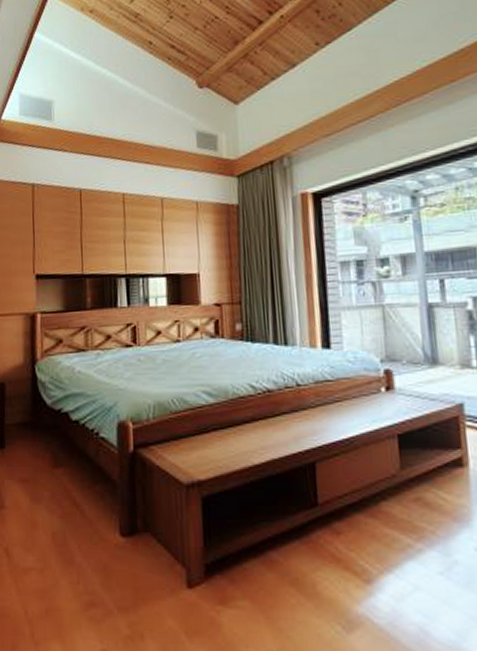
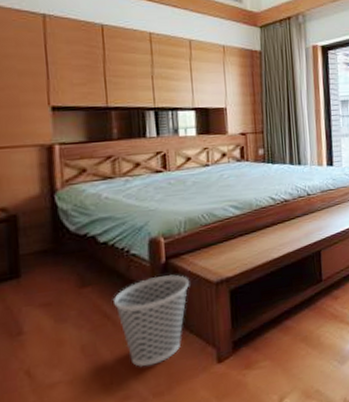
wastebasket: none [81,466,158,573] -> present [112,274,190,368]

